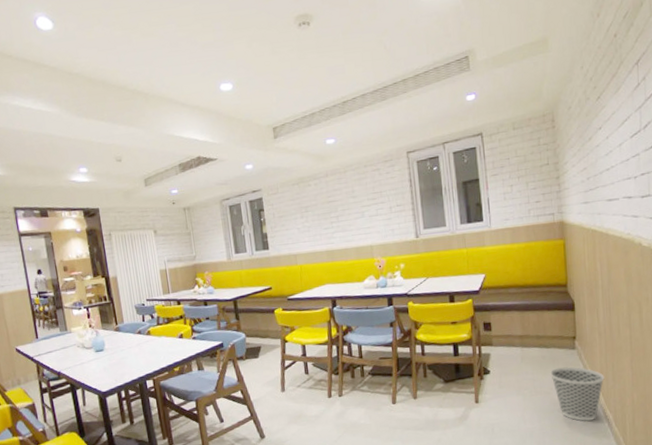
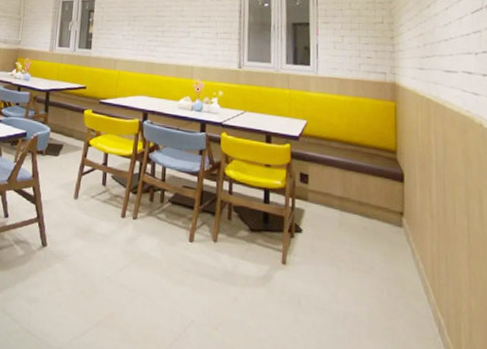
wastebasket: present [550,367,605,421] -> none [372,244,436,321]

